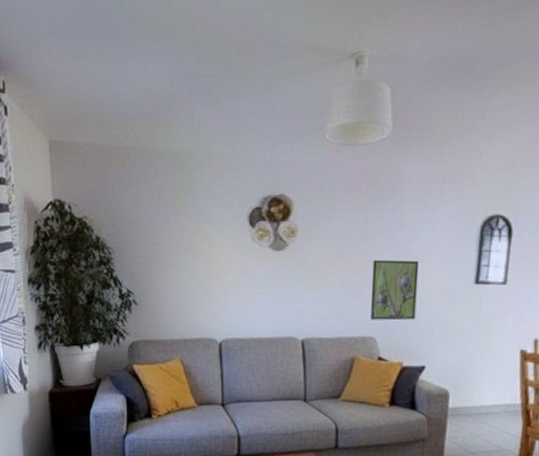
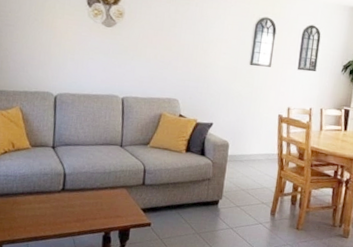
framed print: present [370,259,420,321] -> none [175,41,213,88]

